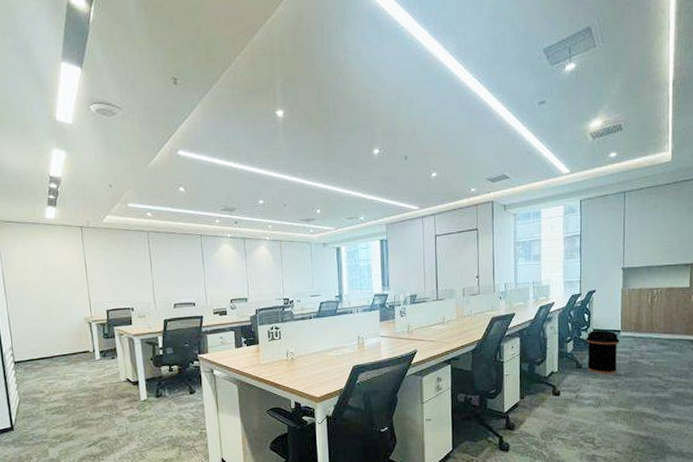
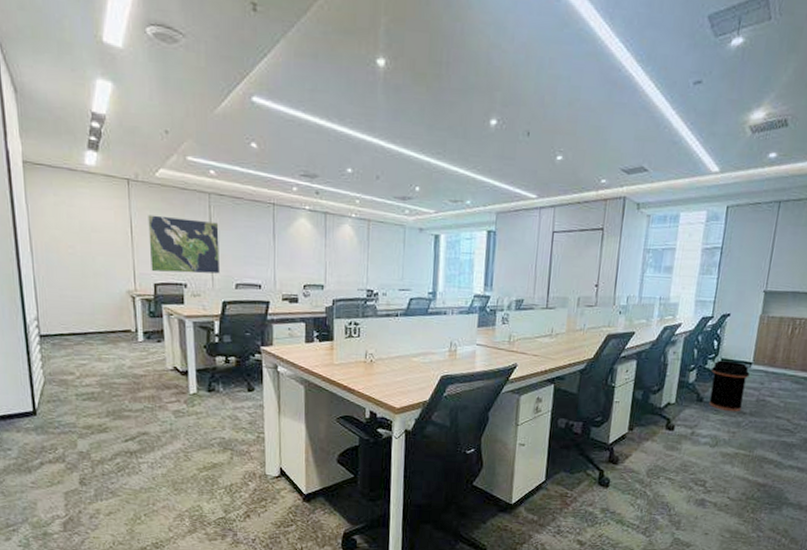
world map: none [99,253,161,300] -> present [148,214,221,274]

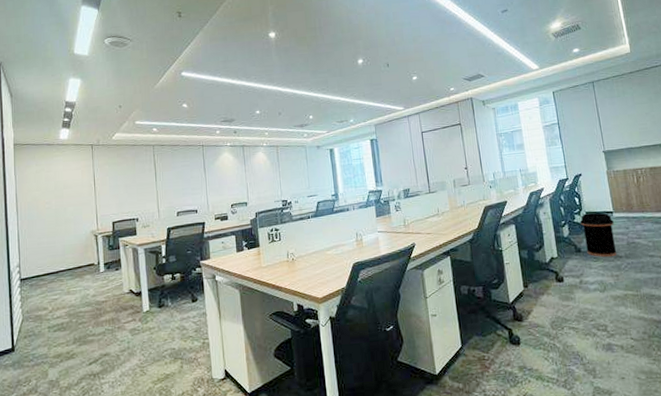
world map: present [148,214,221,274] -> none [107,166,165,213]

